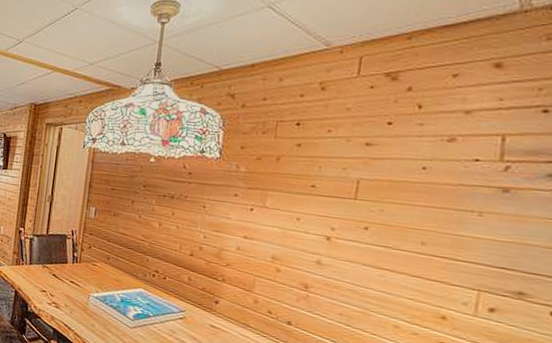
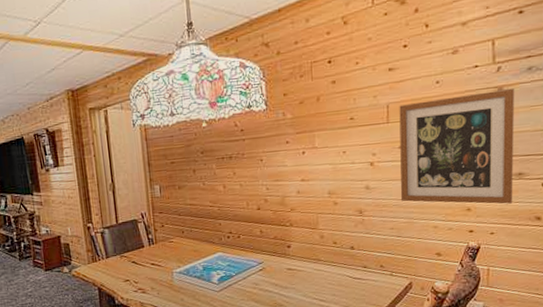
wall art: none [357,183,525,325] -> present [399,89,514,205]

